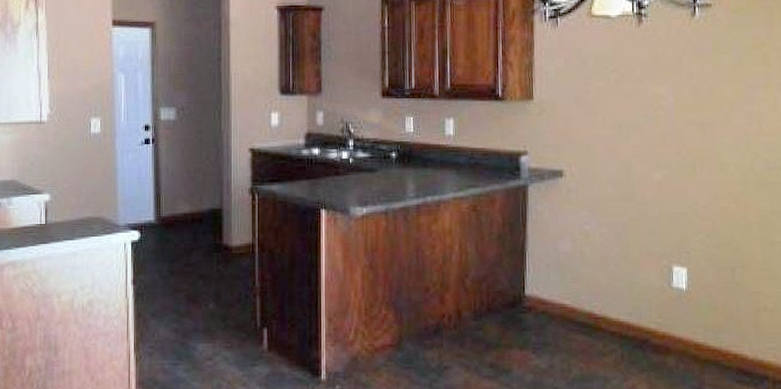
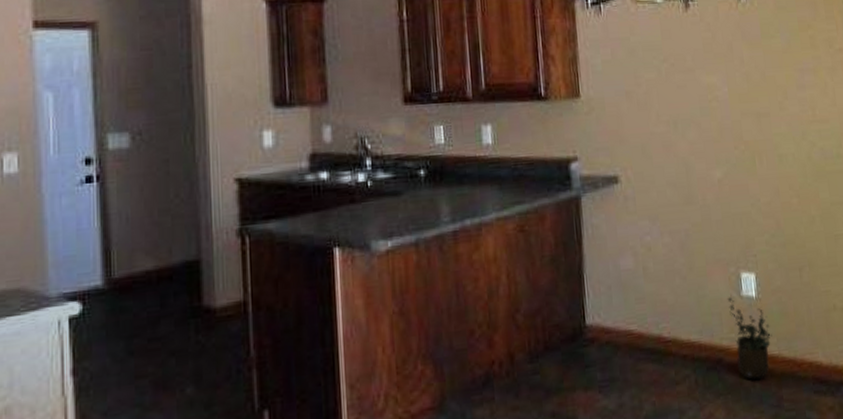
potted plant: none [658,286,699,363] -> present [728,297,772,380]

